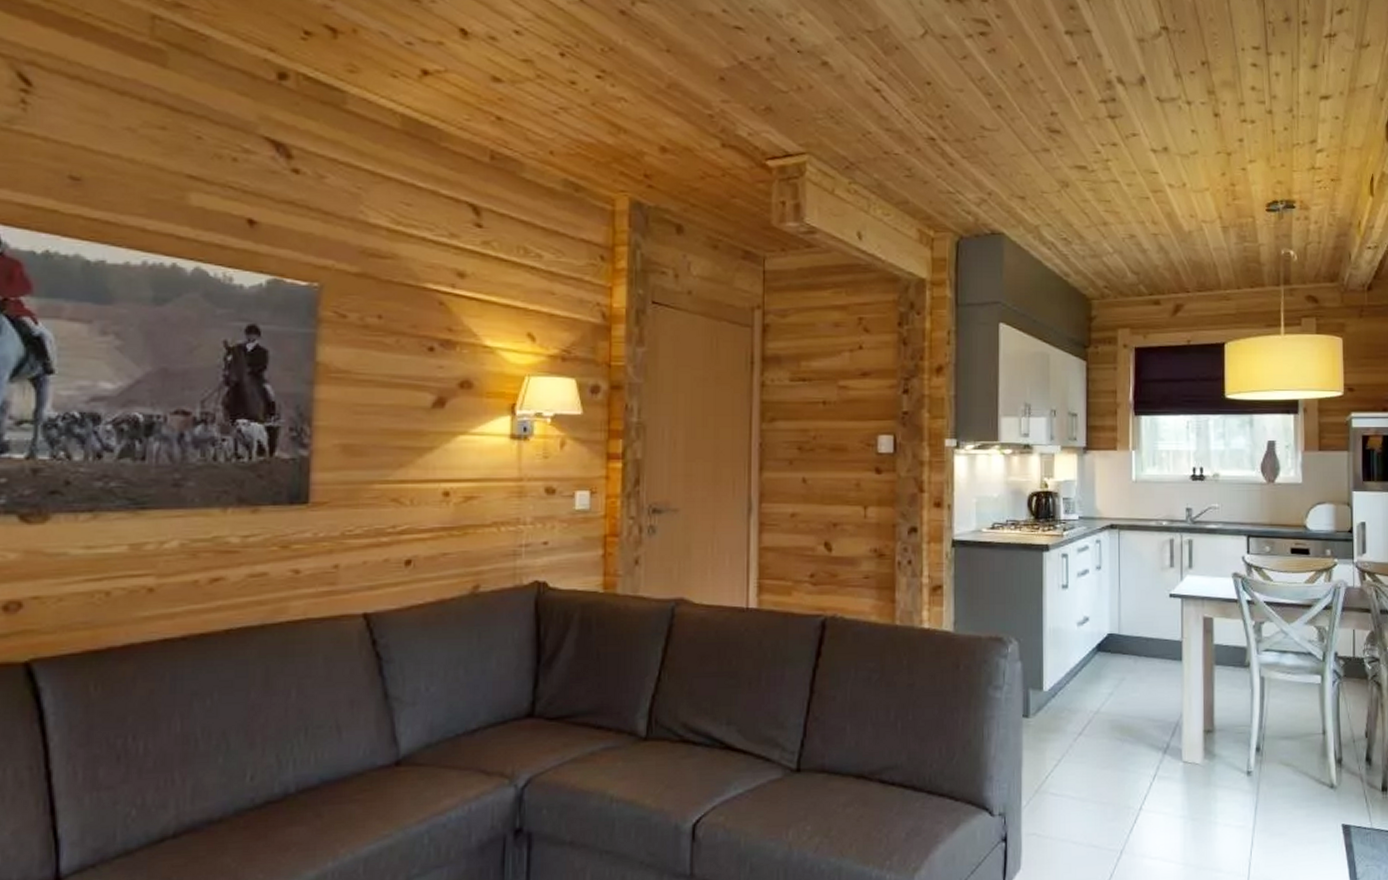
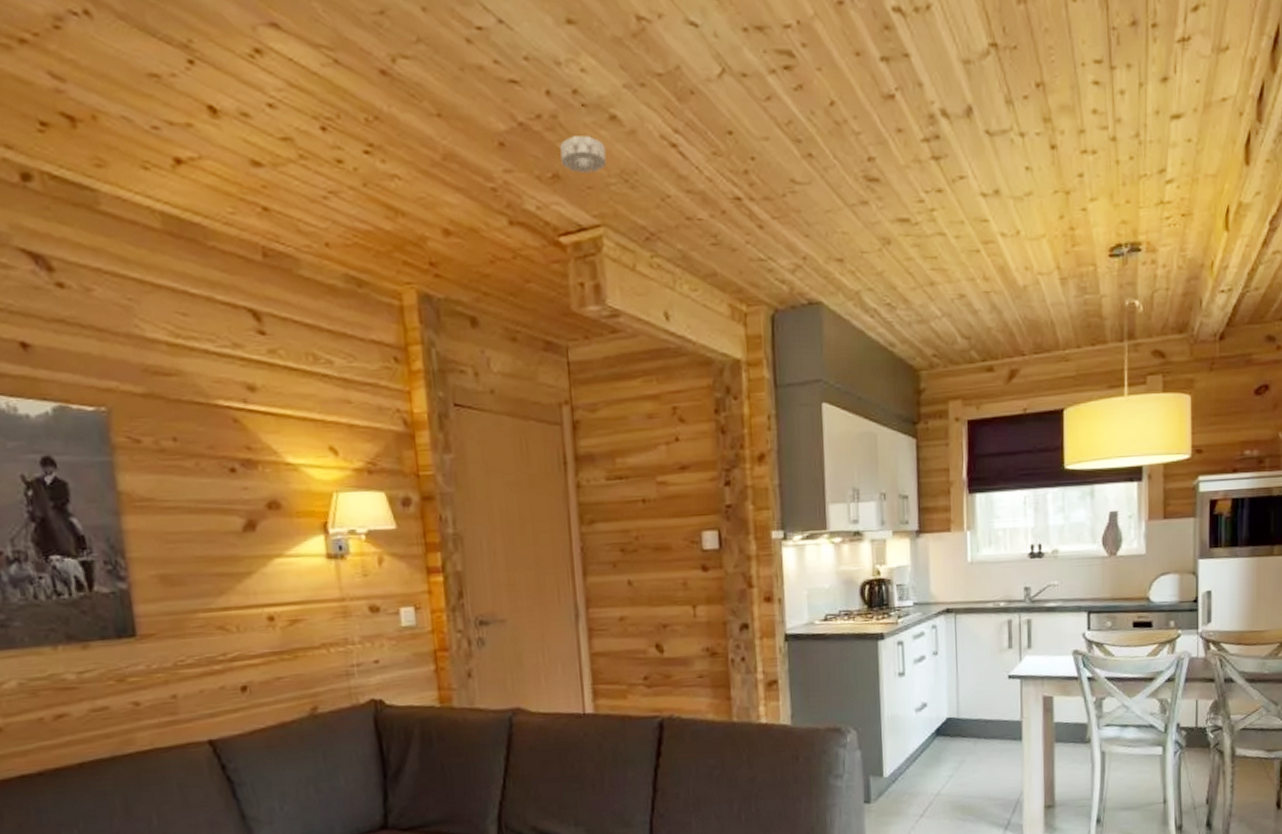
smoke detector: none [775,76,816,109] -> present [560,136,607,173]

